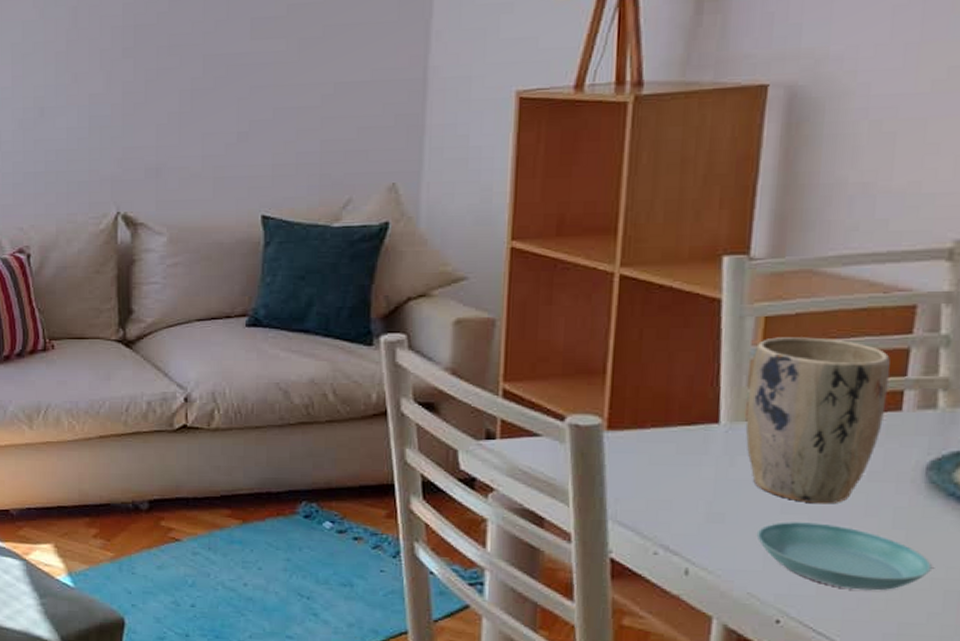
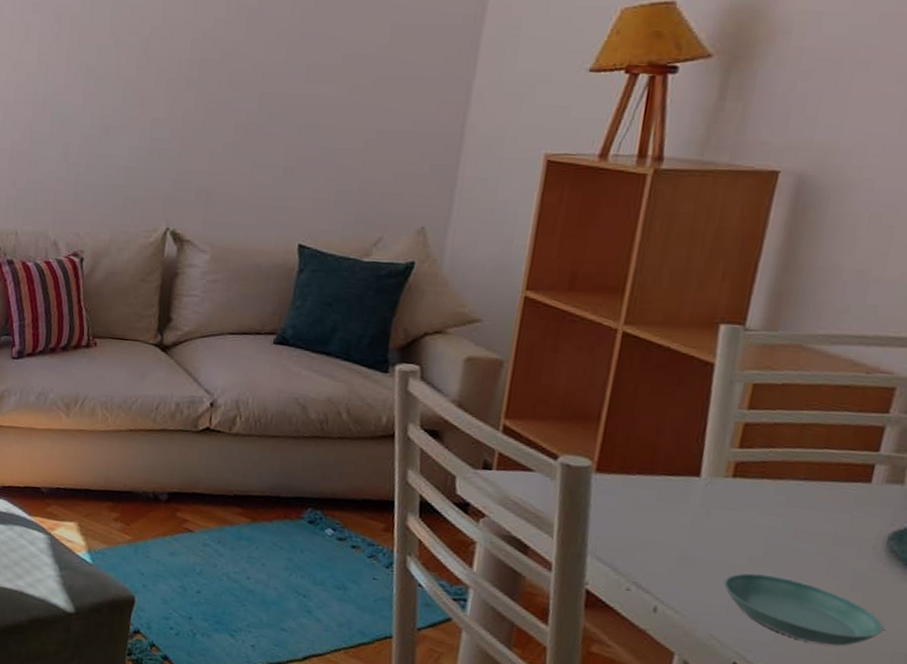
plant pot: present [745,337,890,504] -> none [723,403,866,561]

